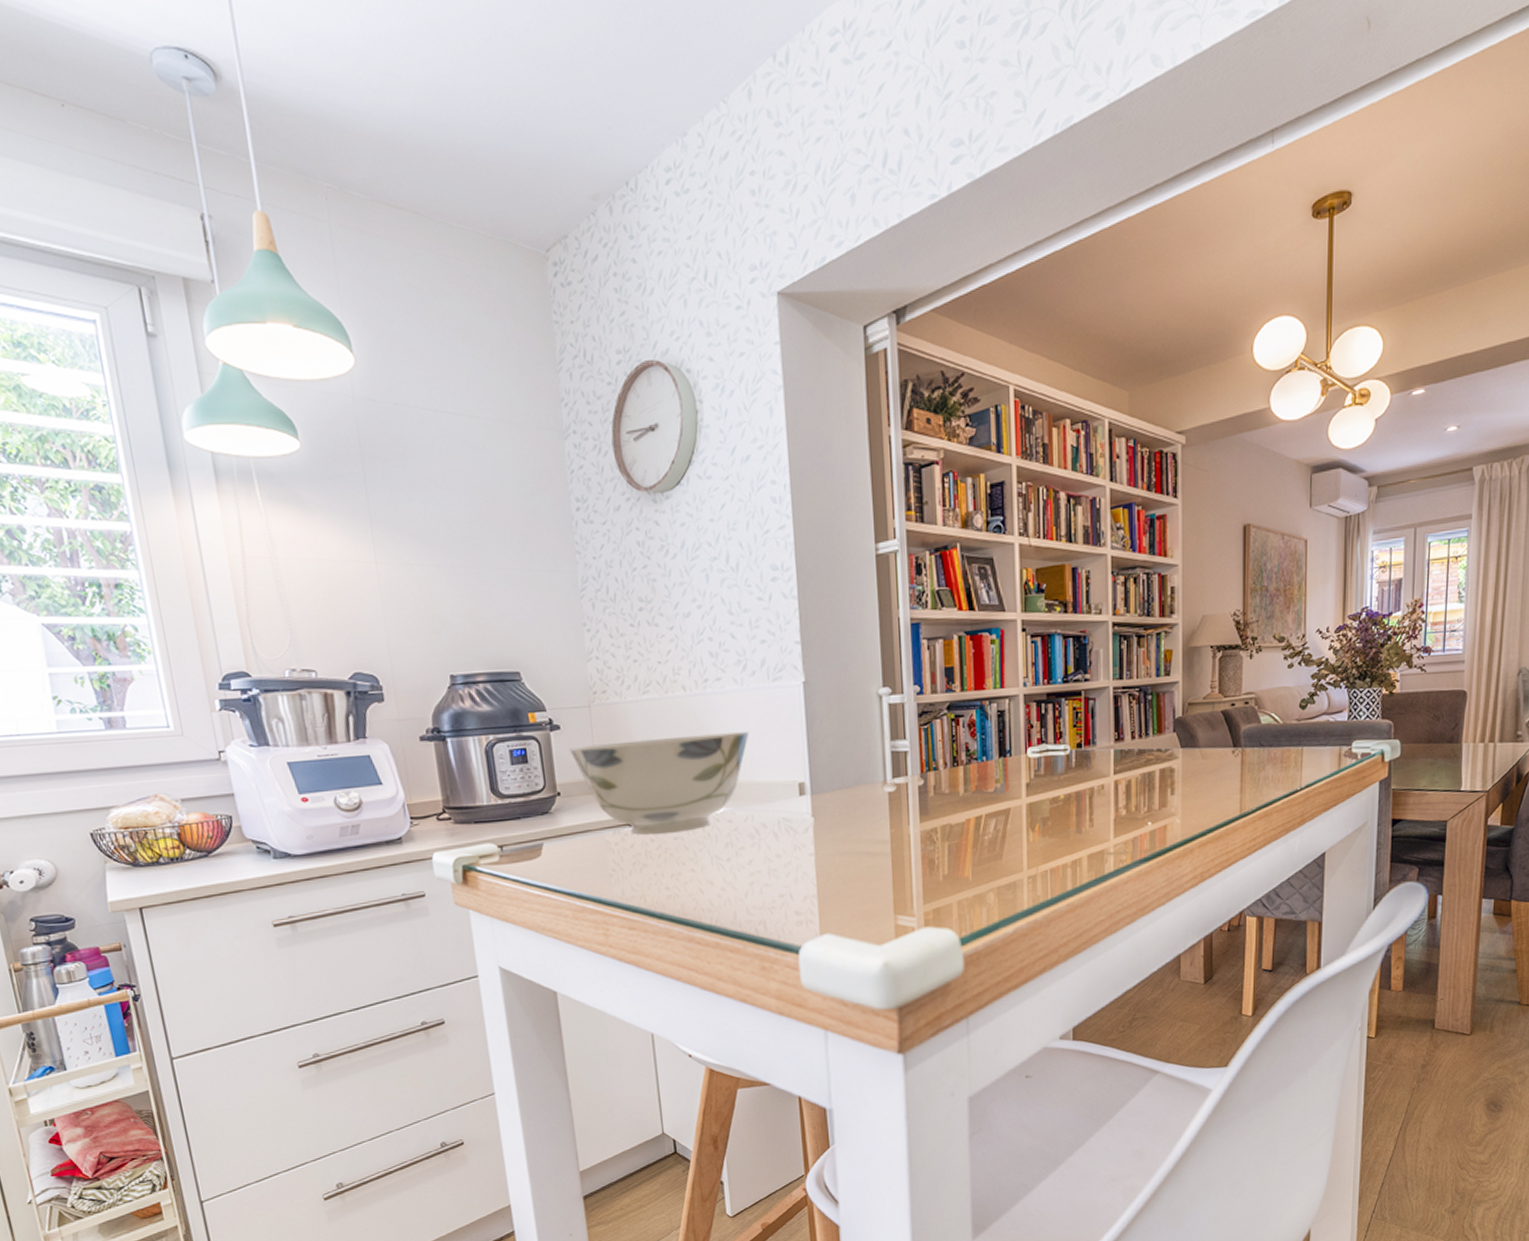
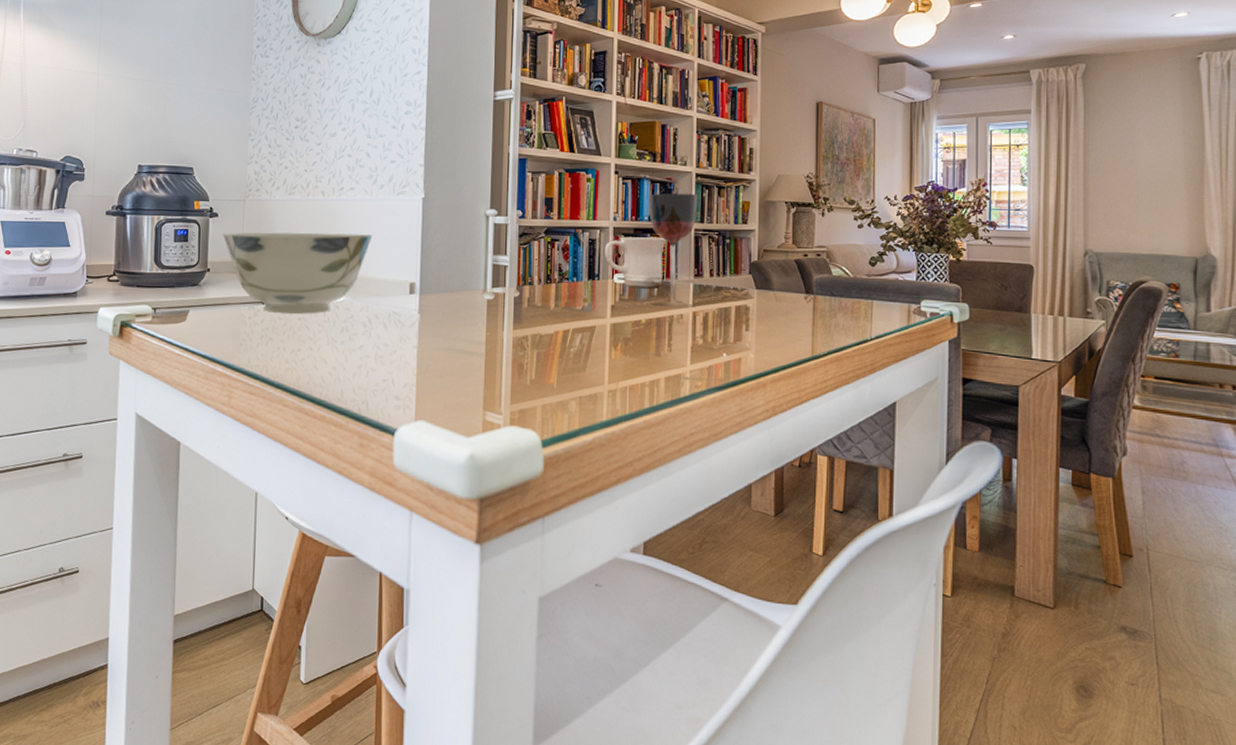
mug: none [1015,700,1083,763] -> present [604,236,666,290]
wineglass: none [1060,646,1118,779] -> present [648,193,697,308]

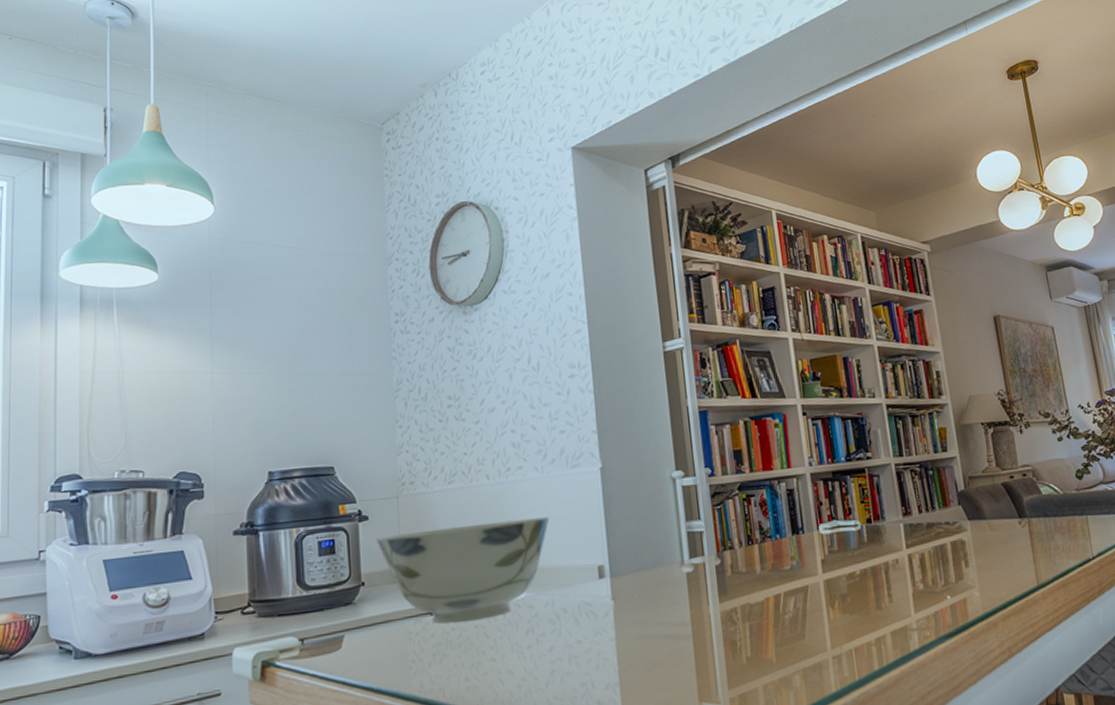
mug: present [604,236,666,290] -> none [804,477,871,538]
wineglass: present [648,193,697,308] -> none [841,426,910,554]

